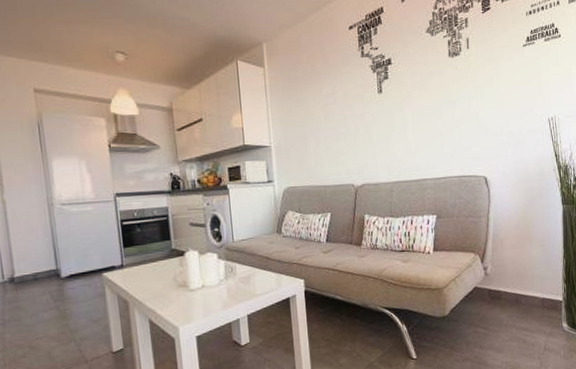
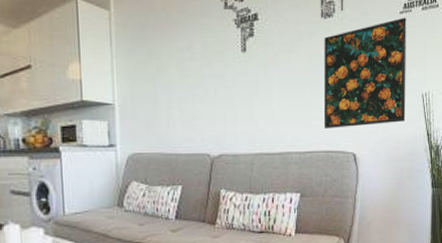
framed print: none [452,49,533,156] -> present [323,17,406,128]

